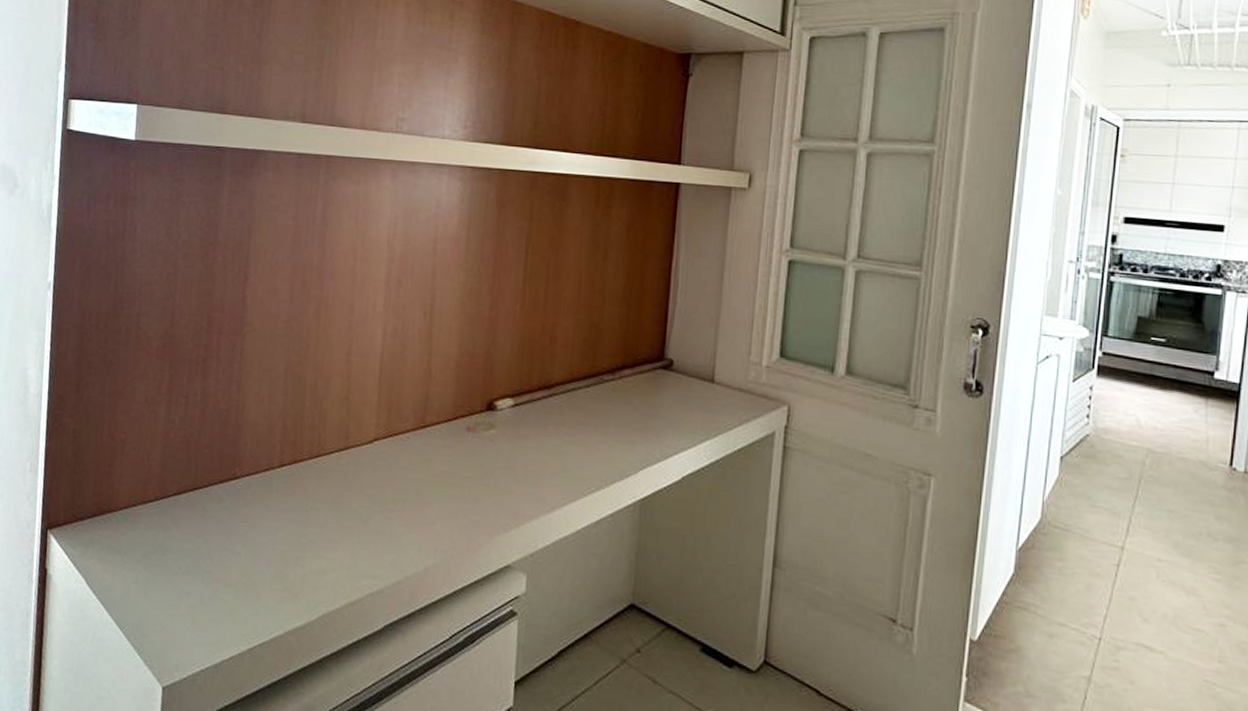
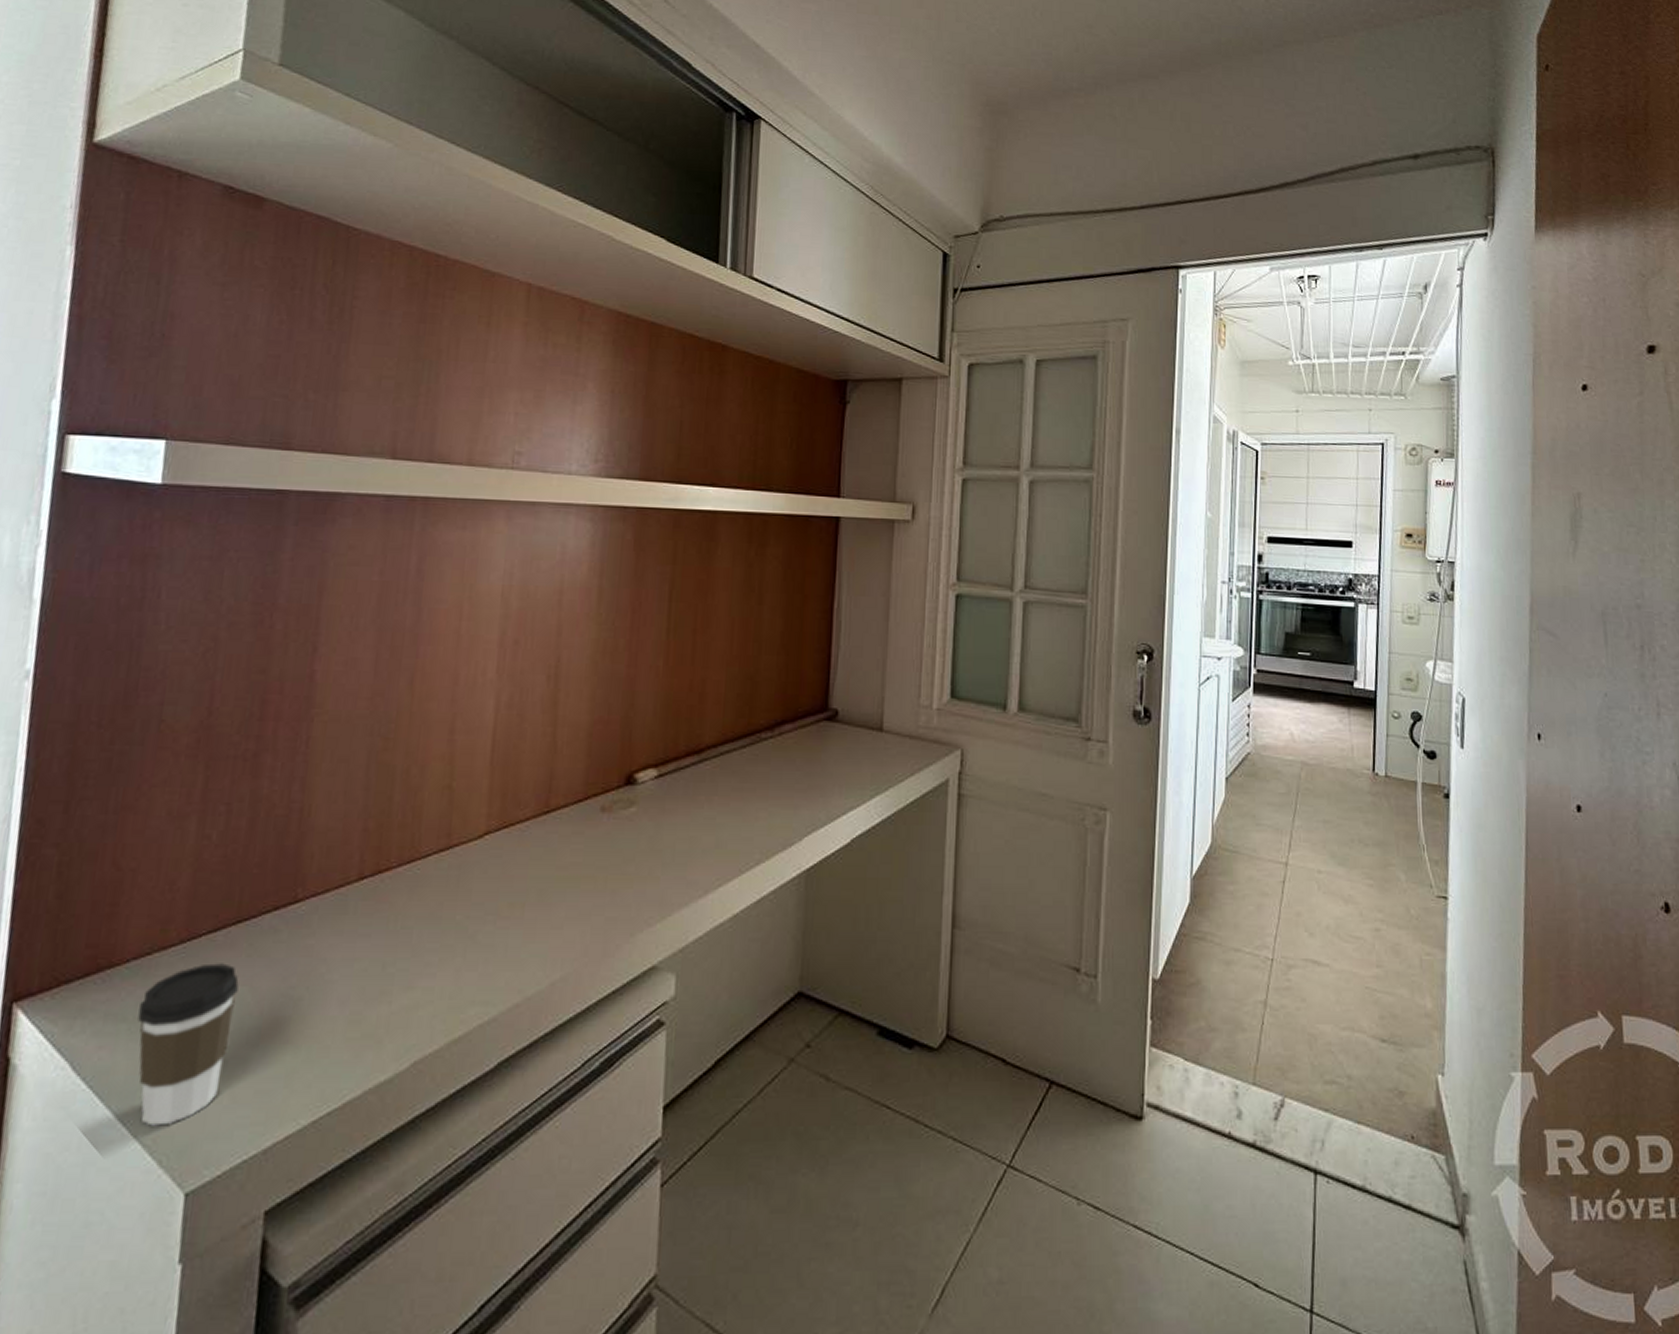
coffee cup: none [128,518,196,635] -> present [138,963,239,1126]

